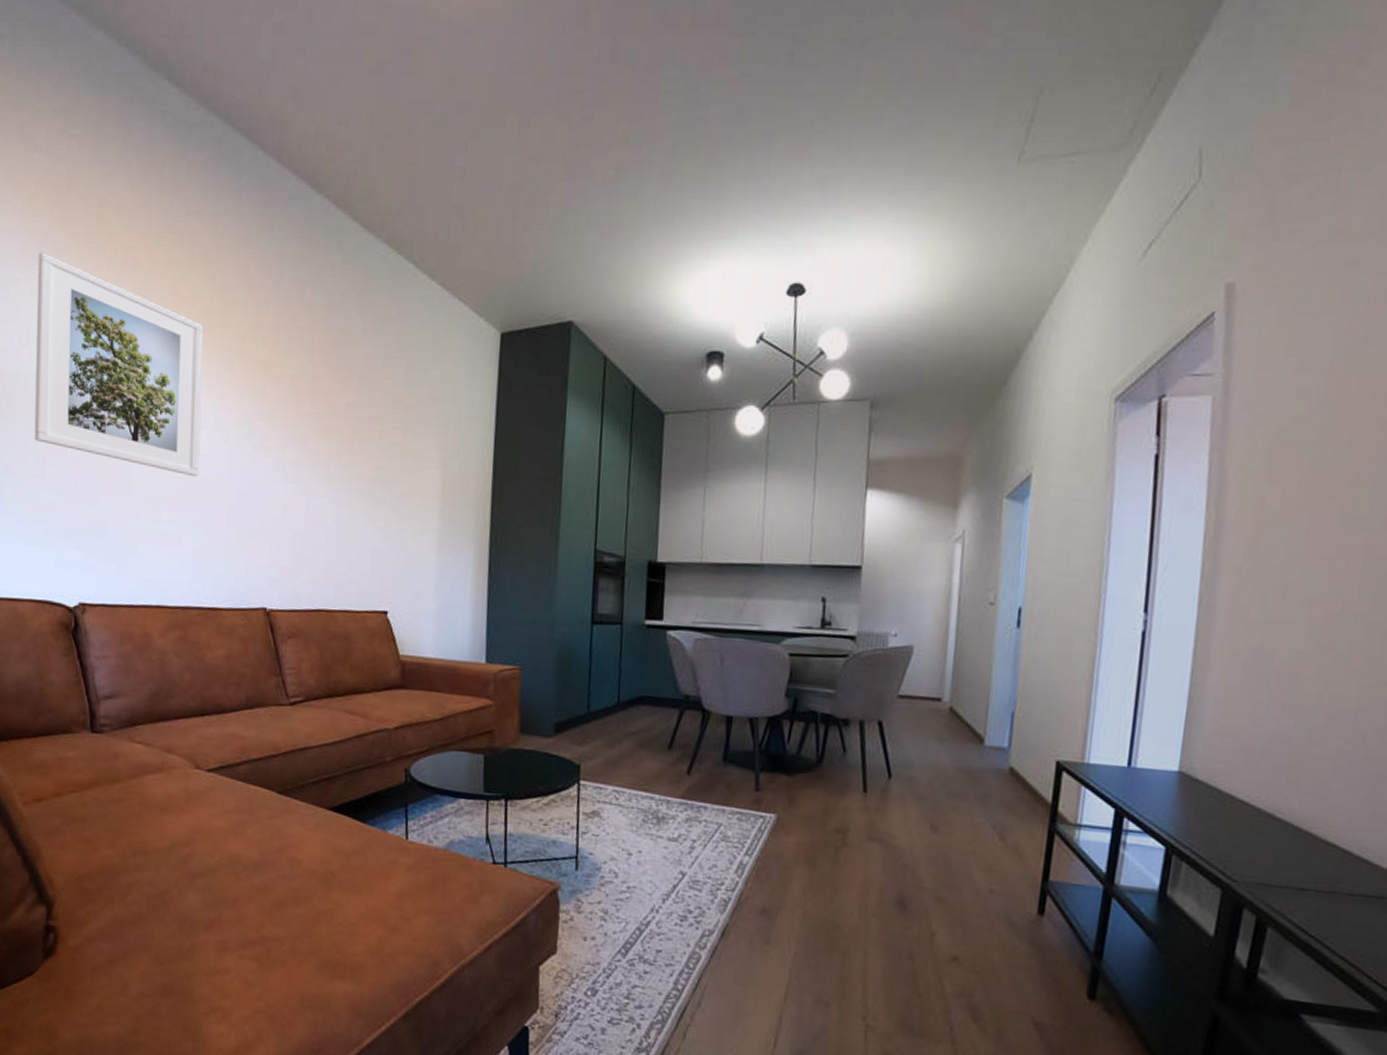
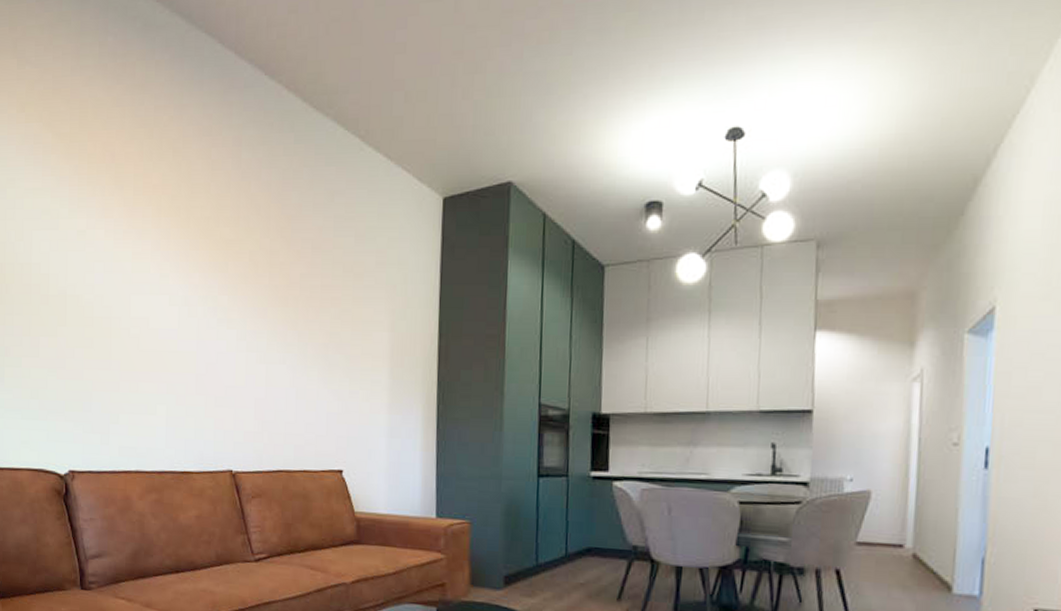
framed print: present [34,252,204,477] -> none [29,154,172,350]

